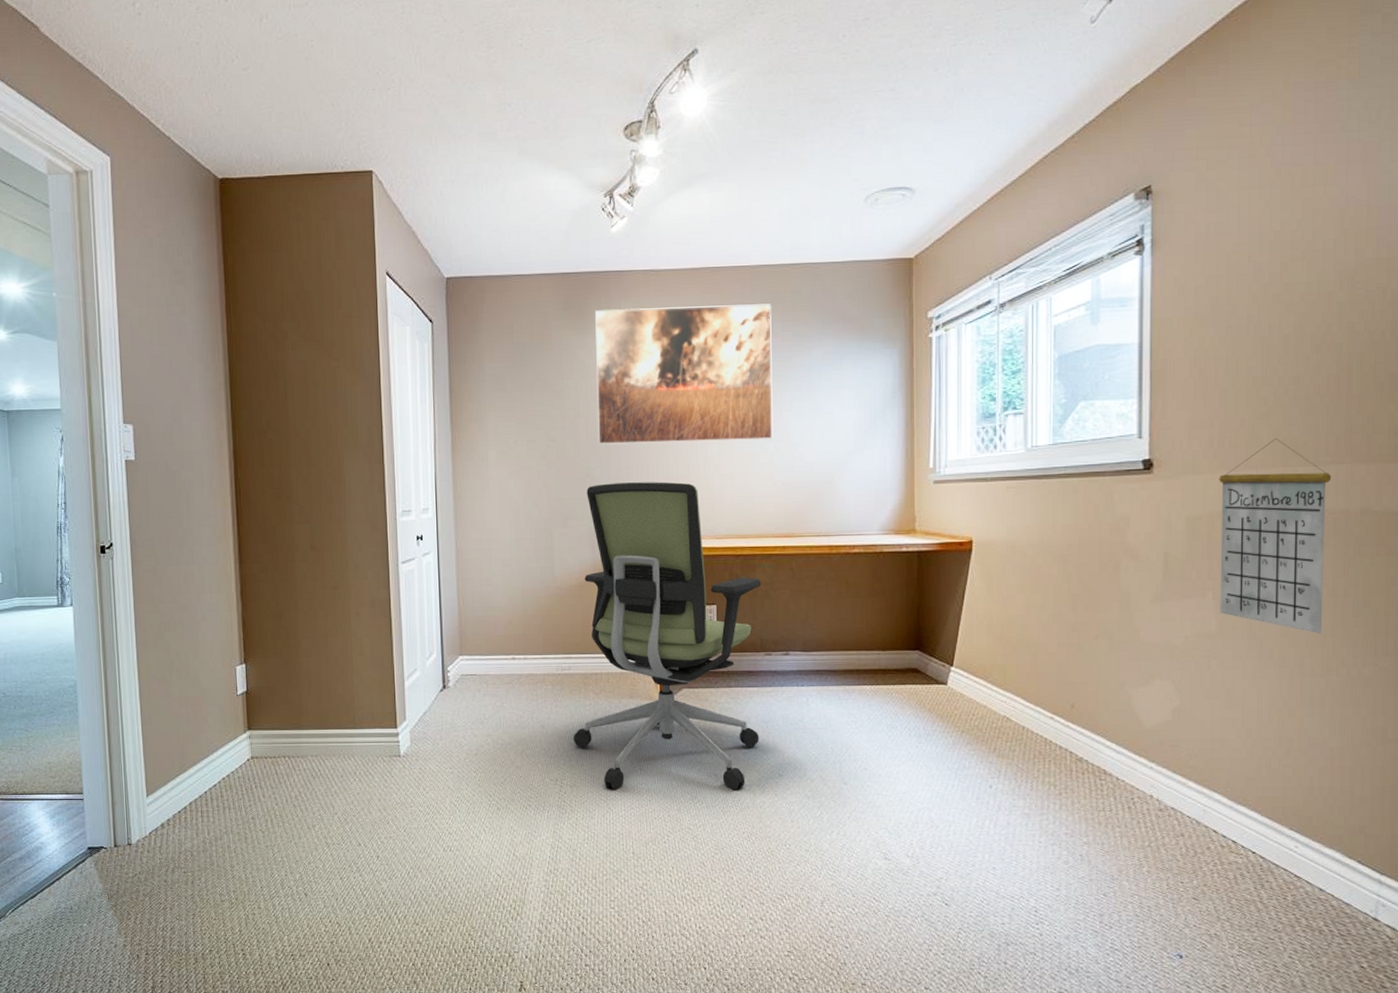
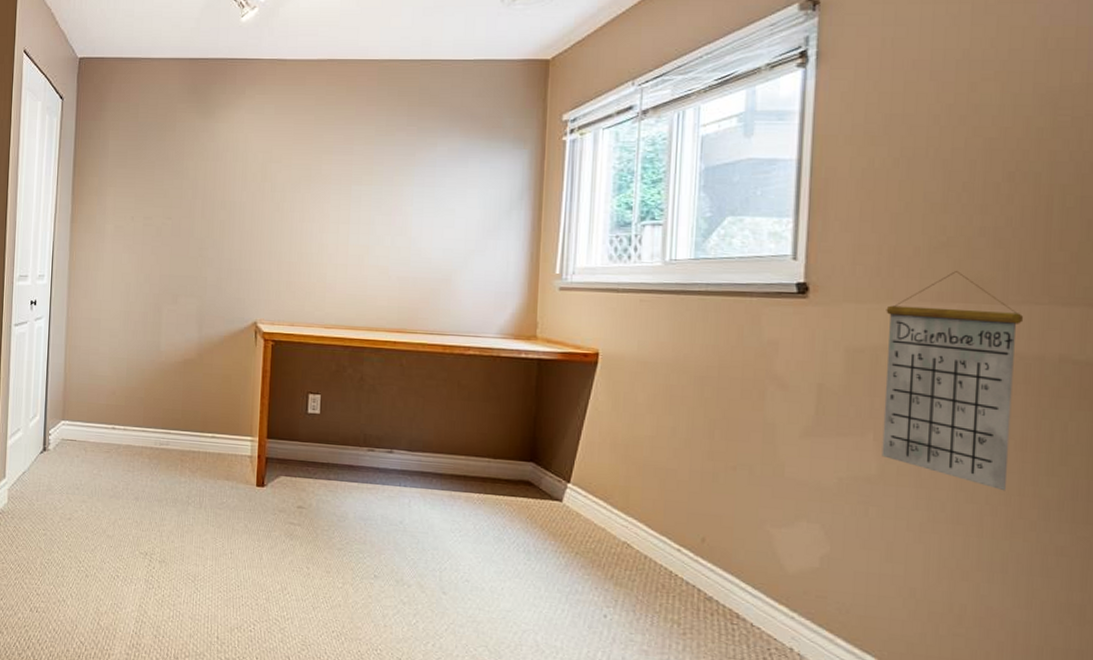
office chair: present [573,482,761,790] -> none [165,264,368,586]
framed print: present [595,304,773,445] -> none [213,96,397,233]

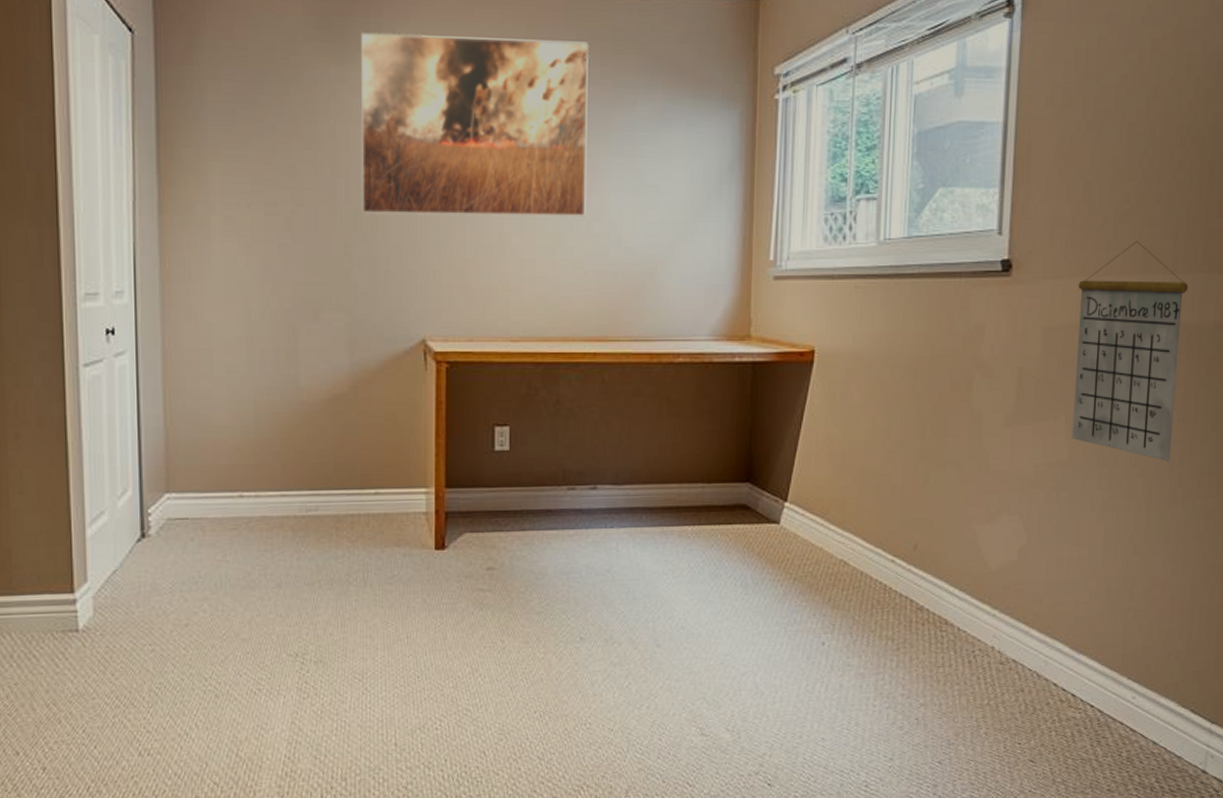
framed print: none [213,96,397,233] -> present [361,33,588,217]

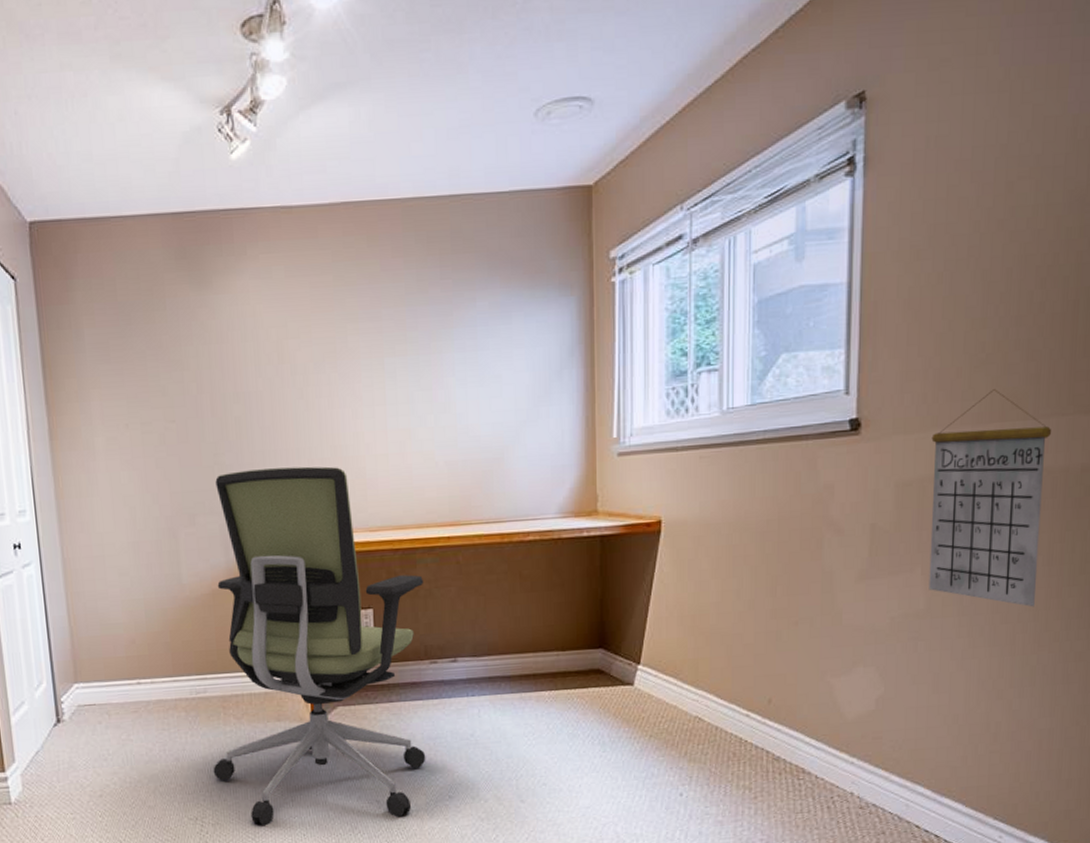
office chair: none [319,265,565,666] -> present [213,466,426,826]
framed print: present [361,33,588,217] -> none [216,245,433,426]

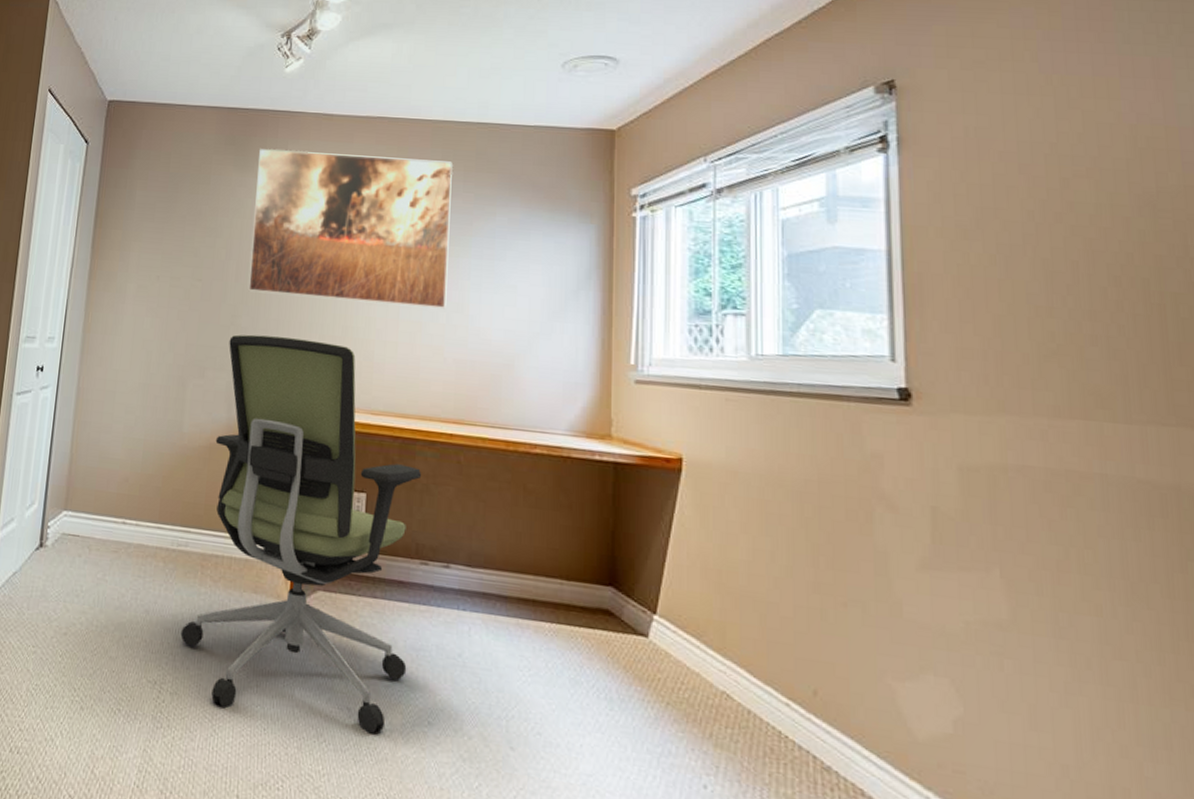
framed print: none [216,245,433,426] -> present [248,149,453,309]
calendar: present [928,389,1051,607] -> none [998,383,1158,647]

